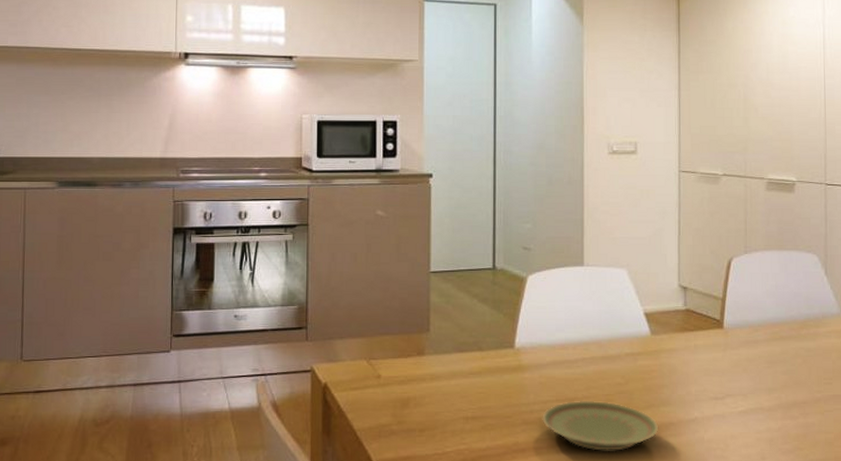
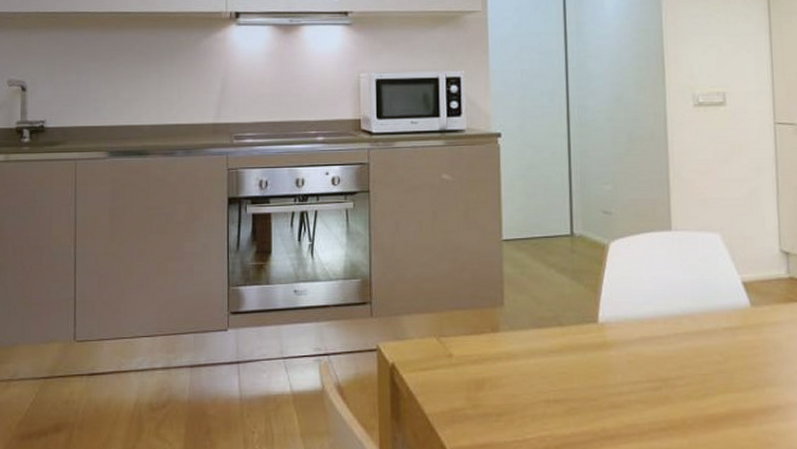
plate: present [542,400,659,451] -> none [632,380,765,438]

